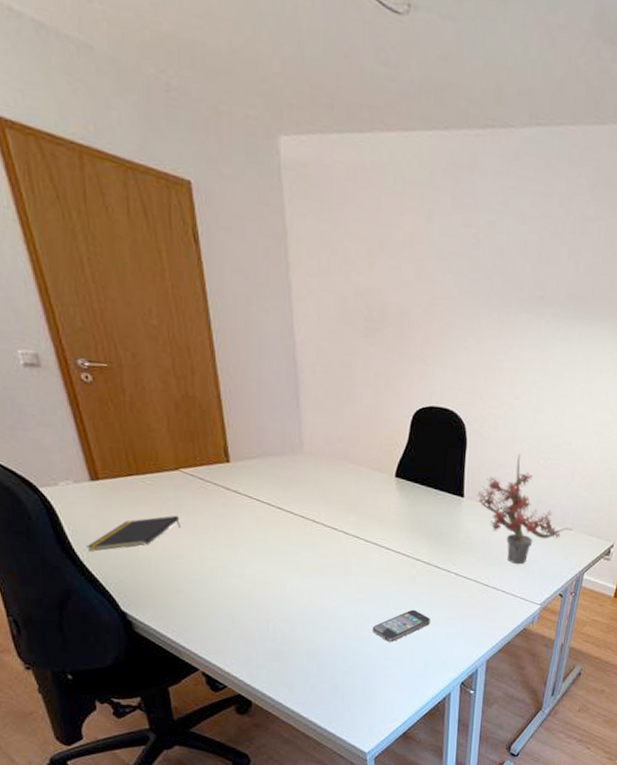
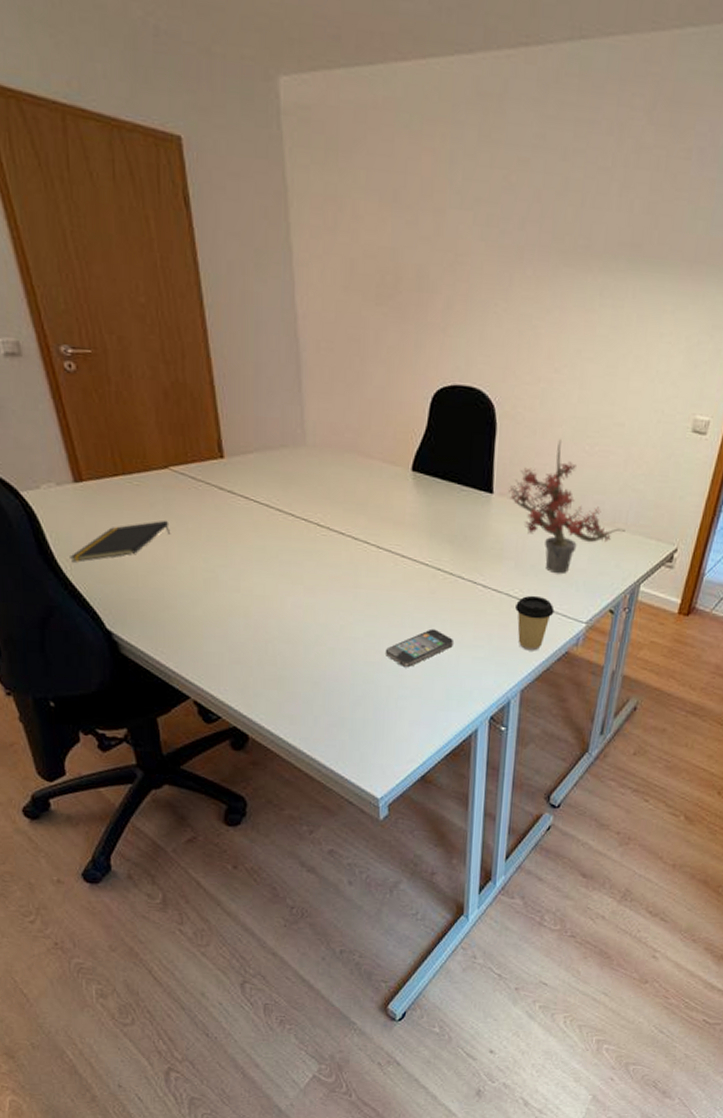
coffee cup: none [482,582,515,628] -> present [515,595,555,651]

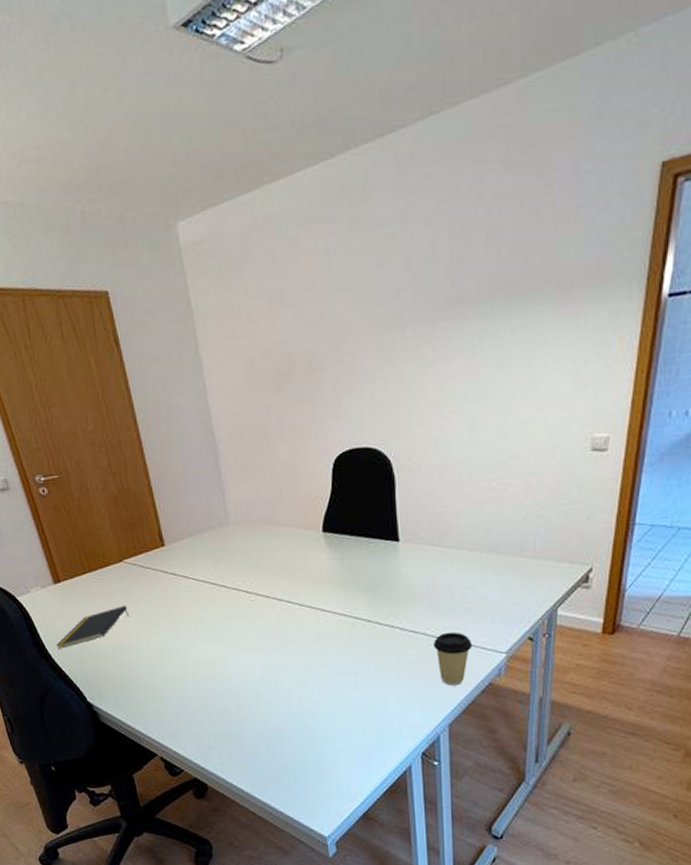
smartphone: present [385,628,455,668] -> none [317,674,380,713]
potted plant: present [509,439,625,574] -> none [414,481,534,609]

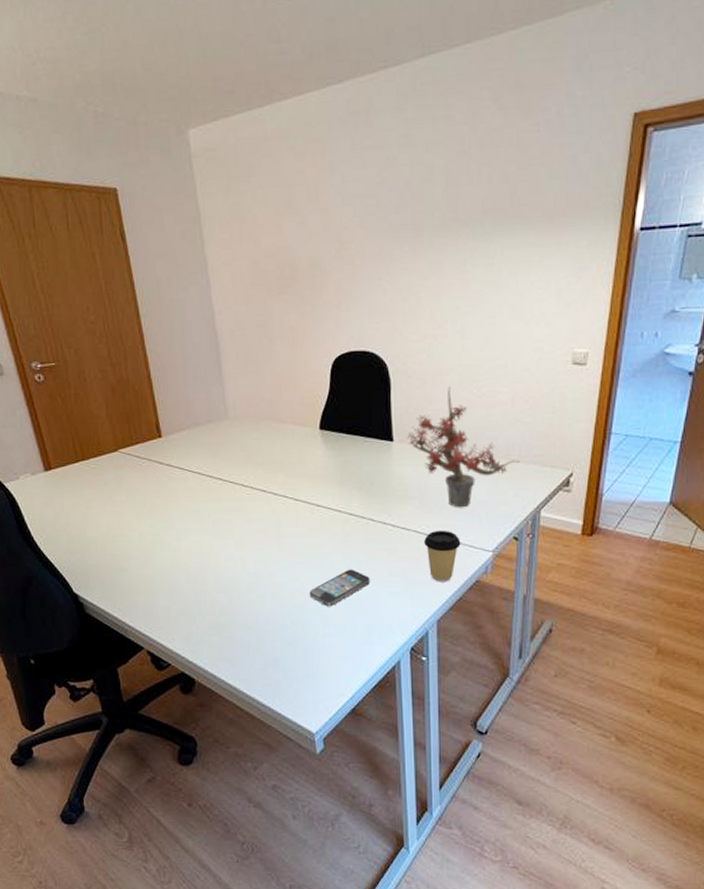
notepad: present [56,605,130,649] -> none [43,494,122,538]
smartphone: none [317,674,380,713] -> present [309,569,371,607]
potted plant: none [414,481,534,609] -> present [407,386,520,508]

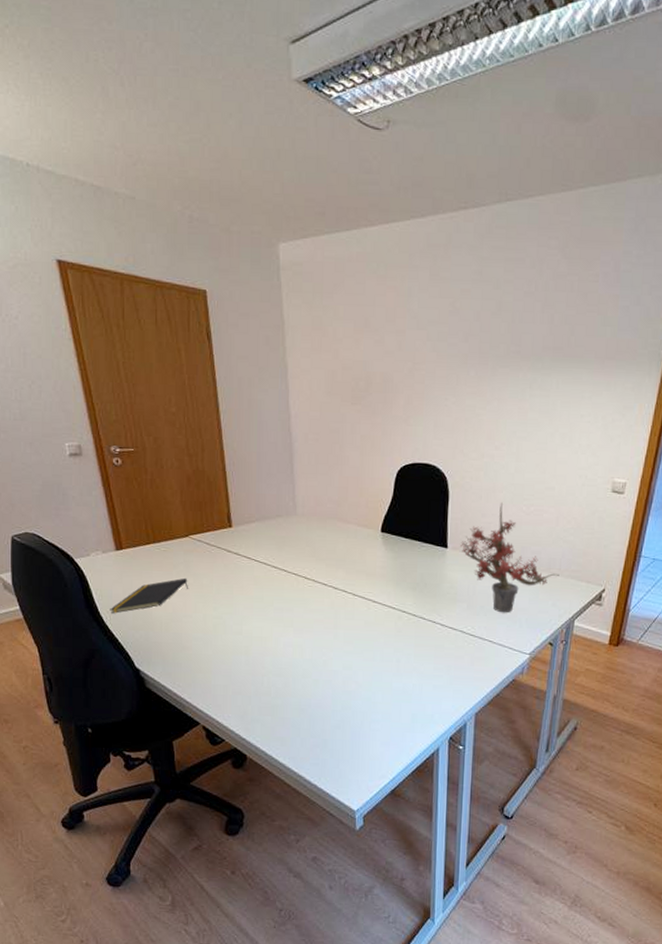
notepad: none [43,494,122,538] -> present [110,577,189,614]
smartphone: present [309,569,371,607] -> none [360,662,418,696]
coffee cup: present [424,530,461,582] -> none [469,631,502,679]

